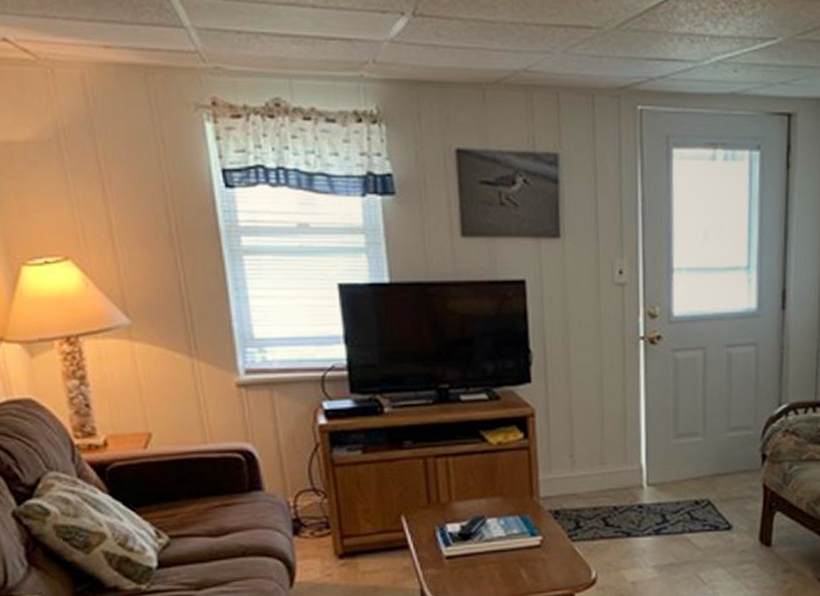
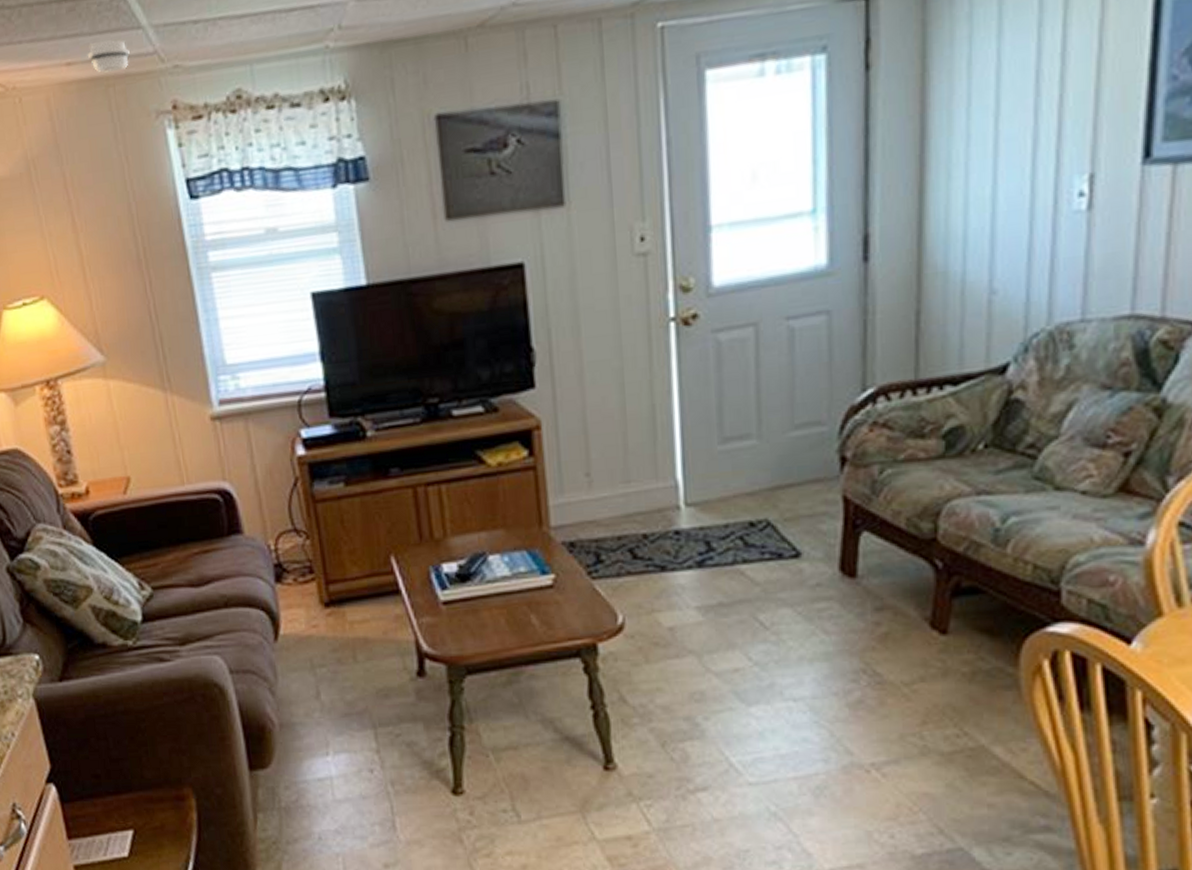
smoke detector: none [126,31,171,61] -> present [87,38,130,73]

